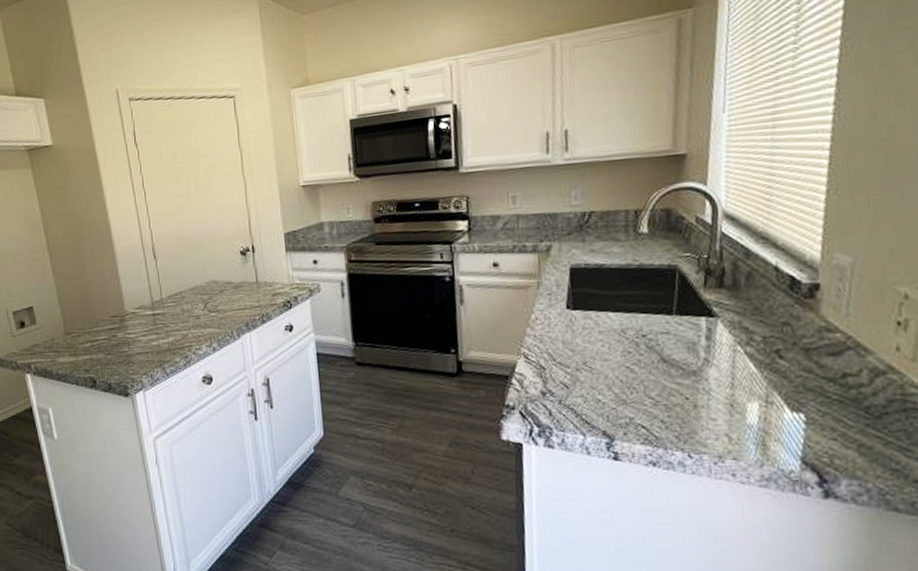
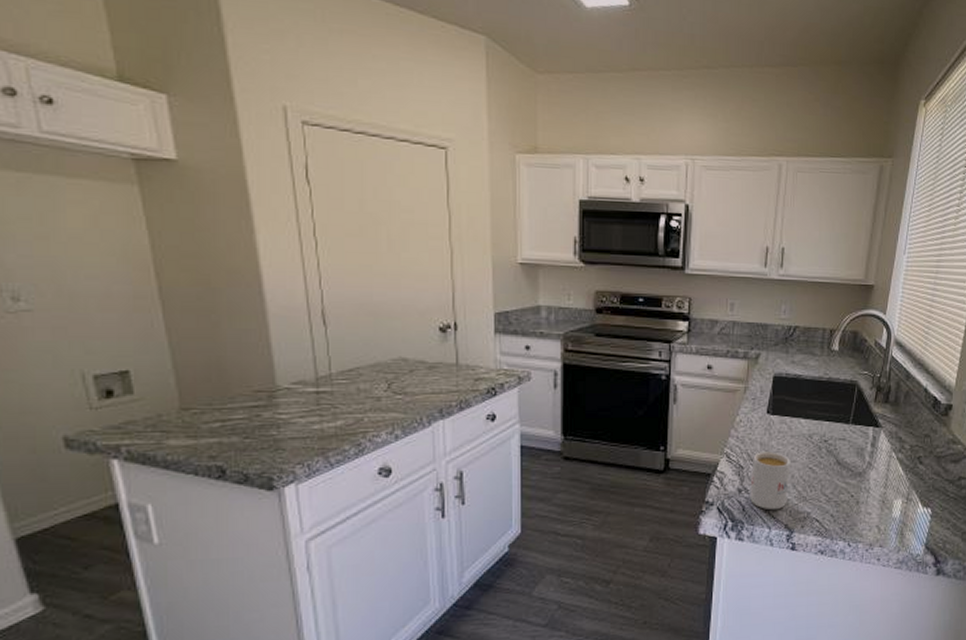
mug: none [555,350,603,415] -> present [750,451,790,511]

